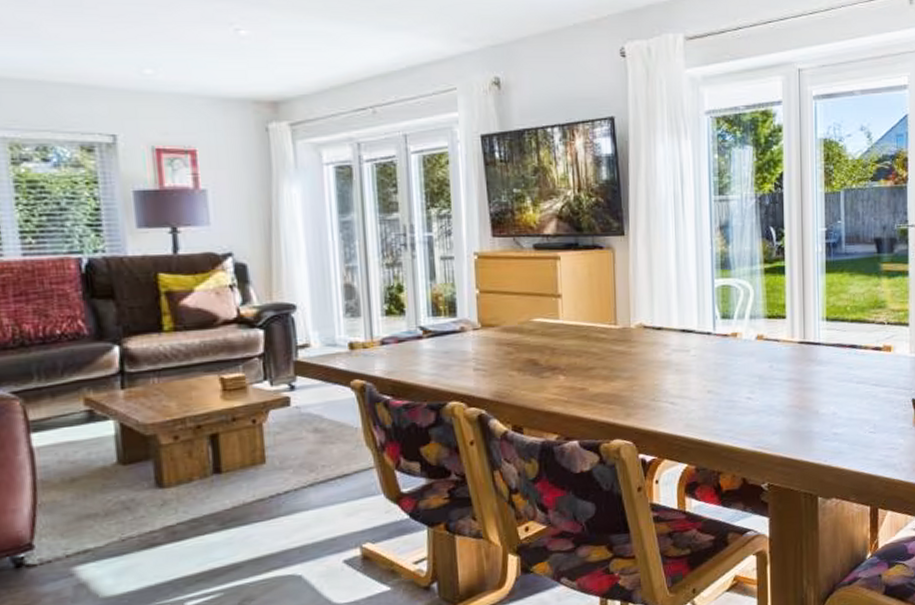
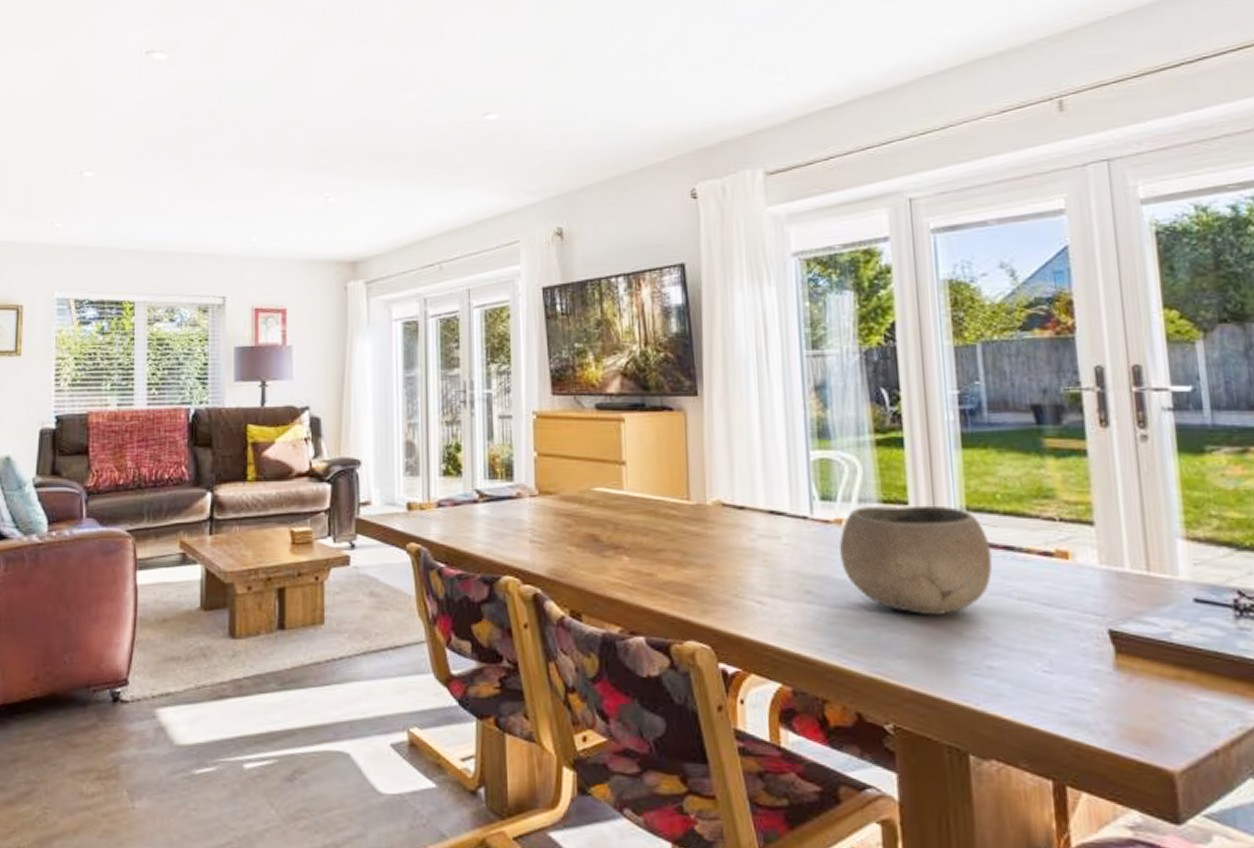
bowl: none [735,318,842,401] -> present [840,505,993,615]

